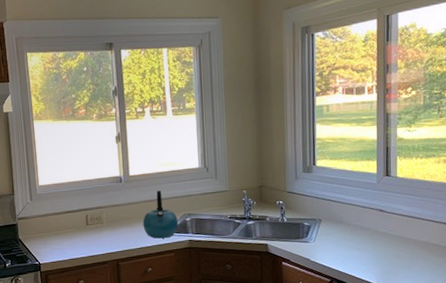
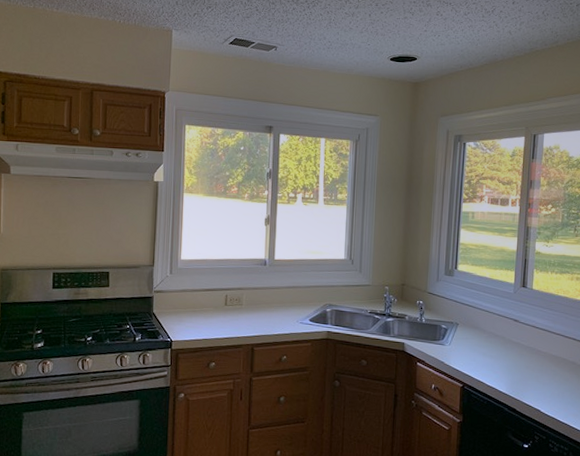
kettle: present [143,190,178,239] -> none [283,277,318,327]

